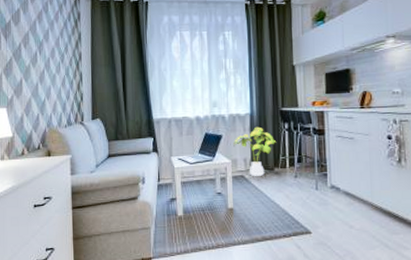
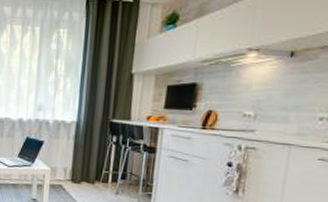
house plant: present [233,126,277,177] -> none [54,136,102,189]

